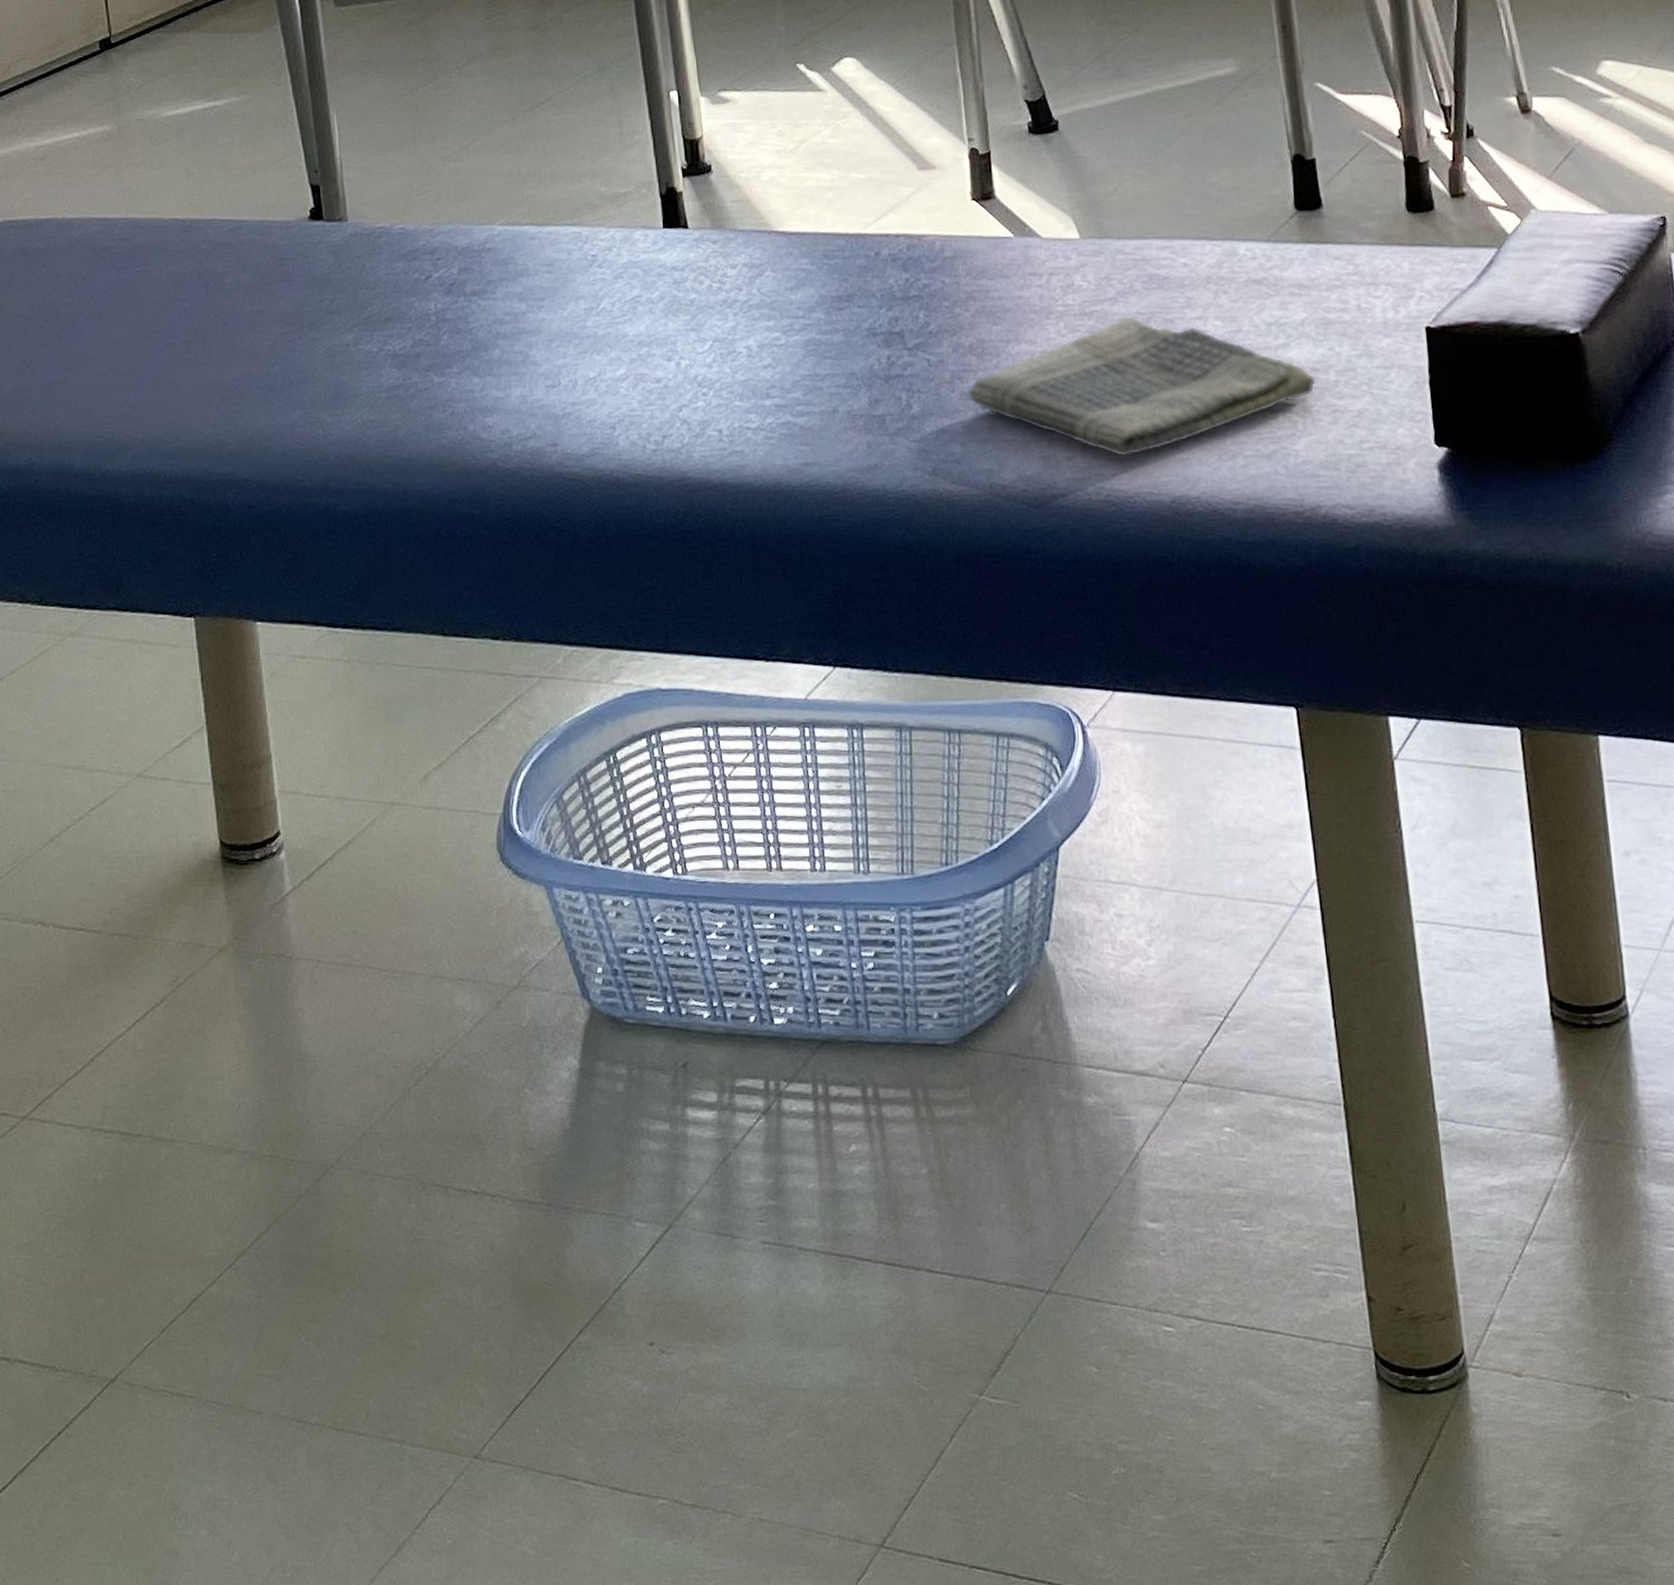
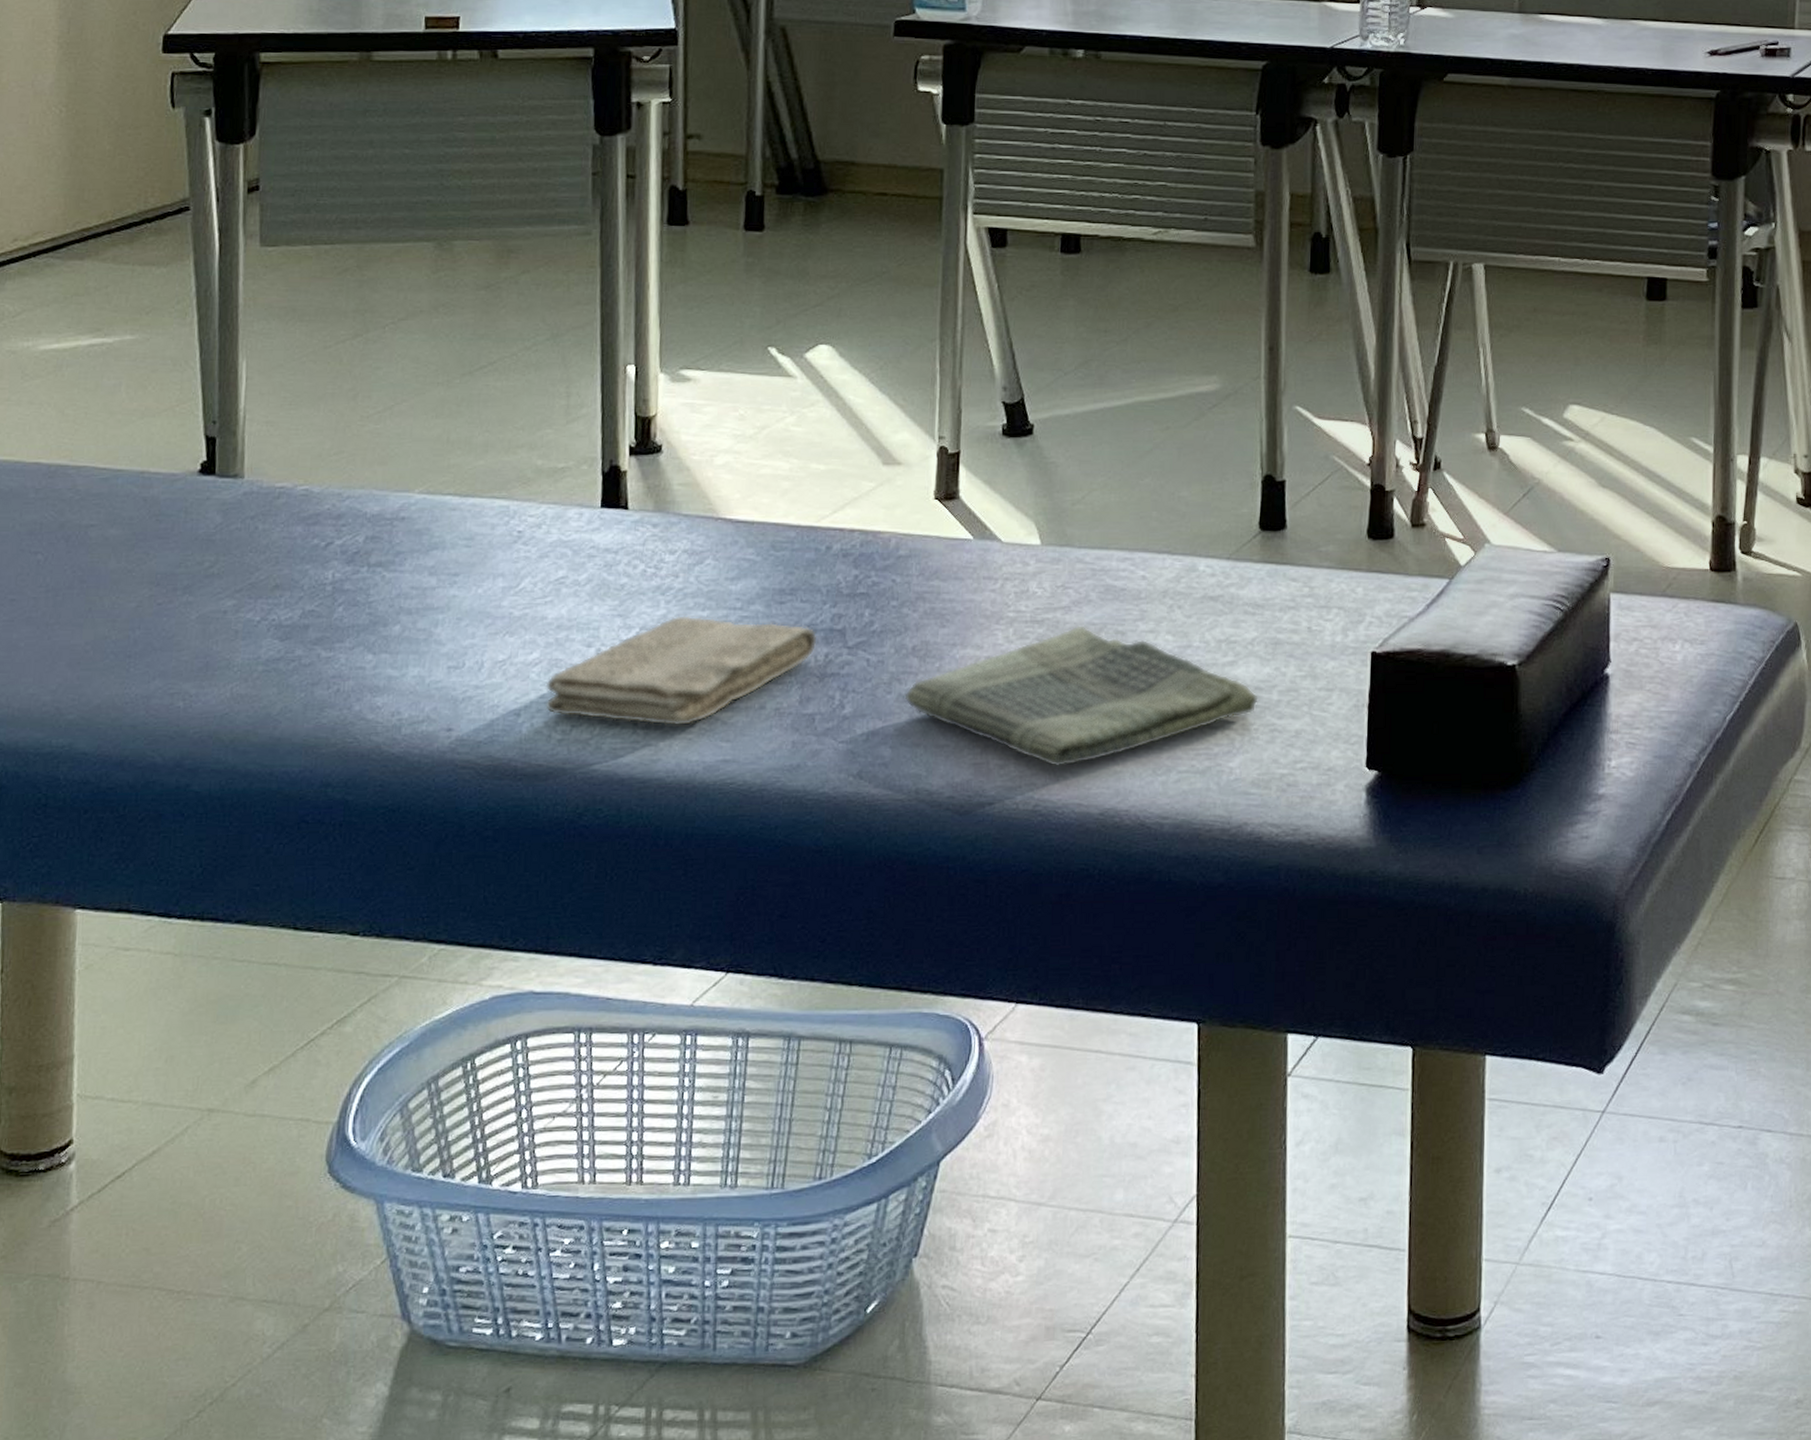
washcloth: none [634,326,879,433] -> present [545,616,818,726]

